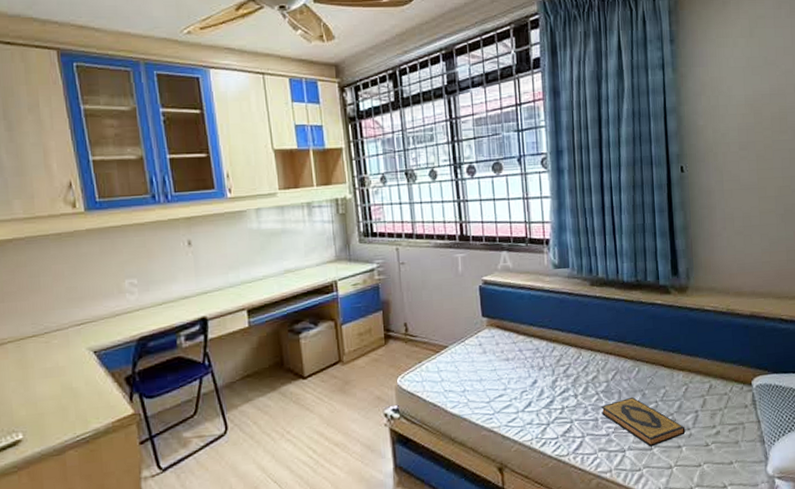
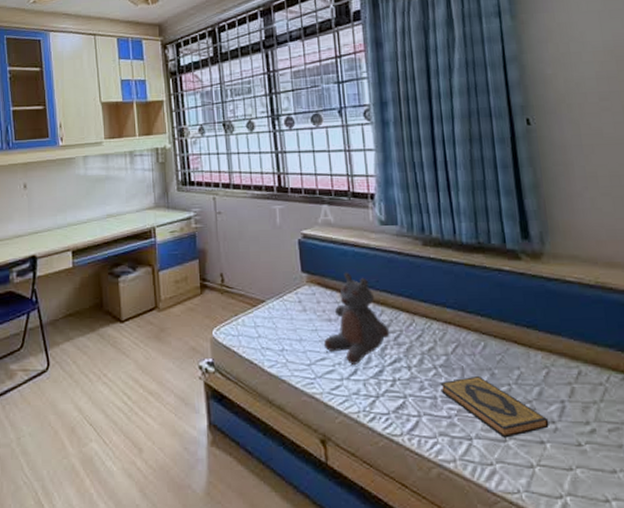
teddy bear: none [501,314,560,398] -> present [323,272,390,365]

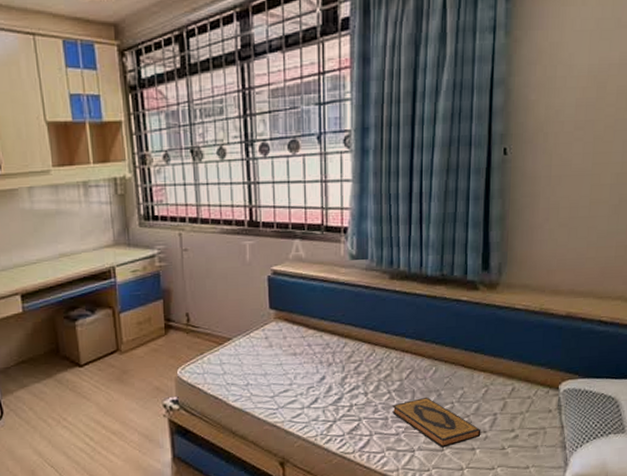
teddy bear: present [323,272,390,365] -> none [287,307,351,394]

